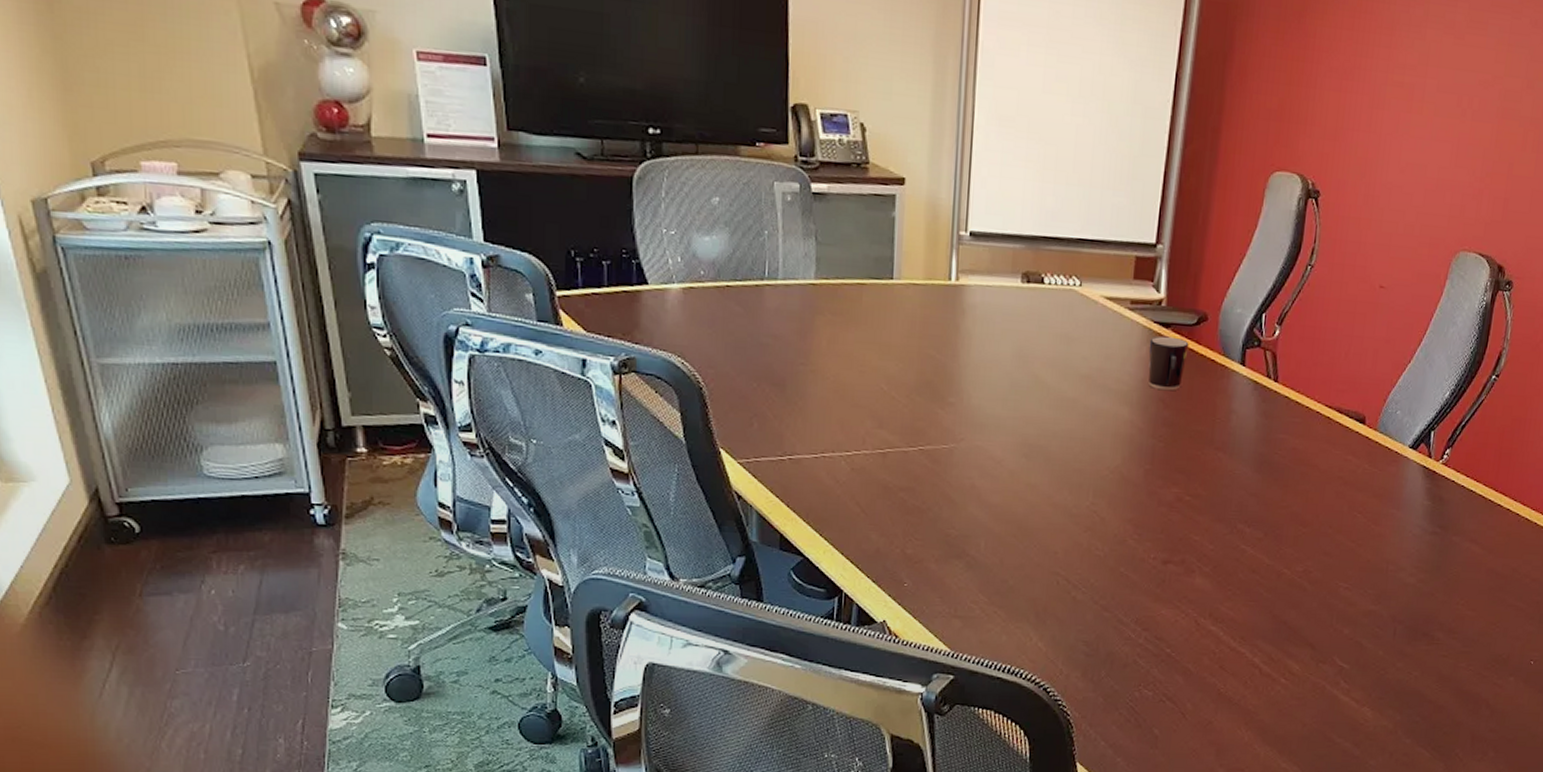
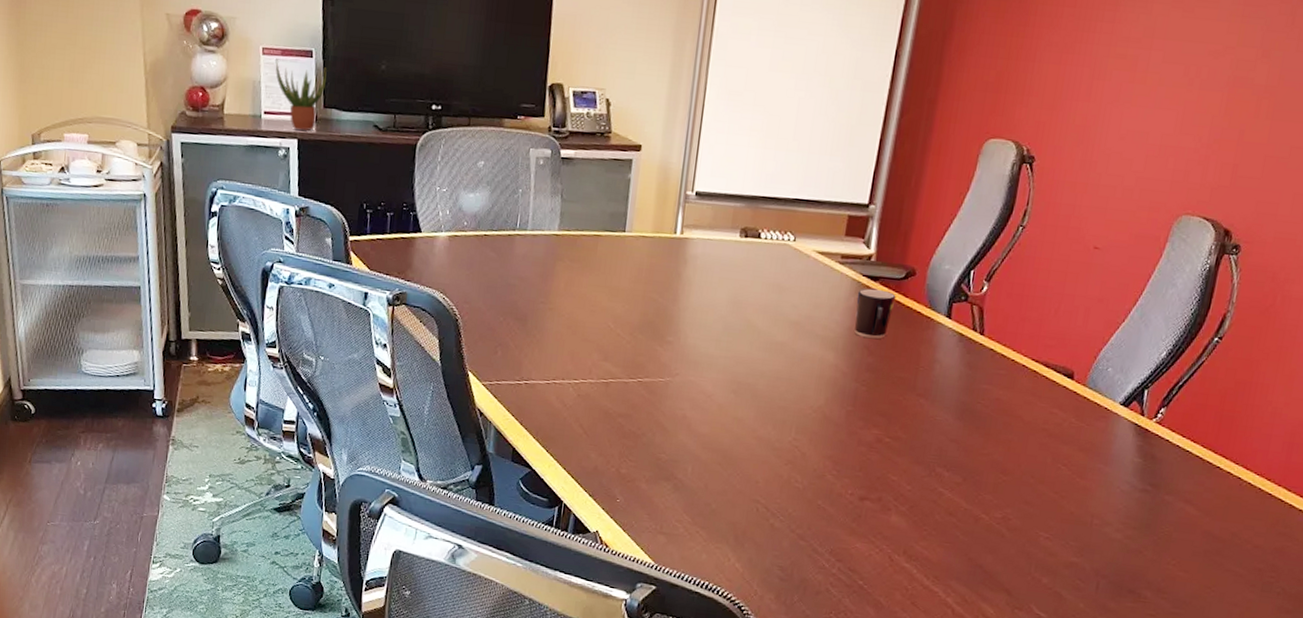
potted plant: none [436,65,509,159] -> present [275,58,328,131]

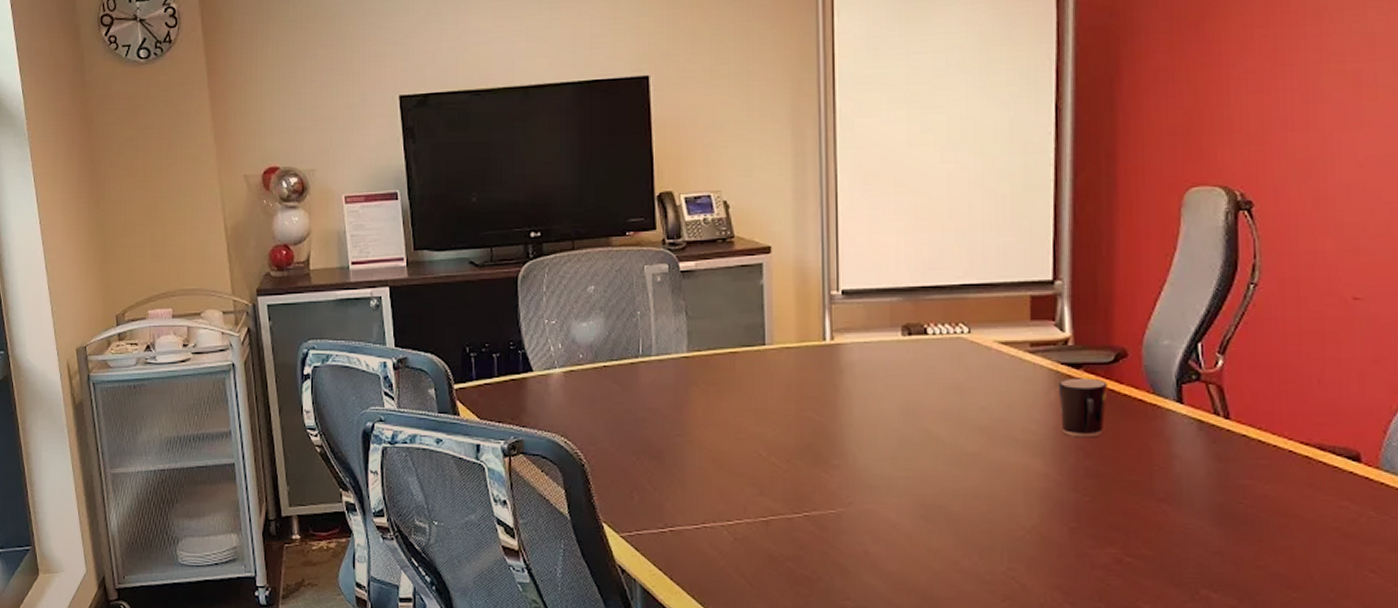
potted plant: present [275,58,328,131] -> none [359,205,415,278]

